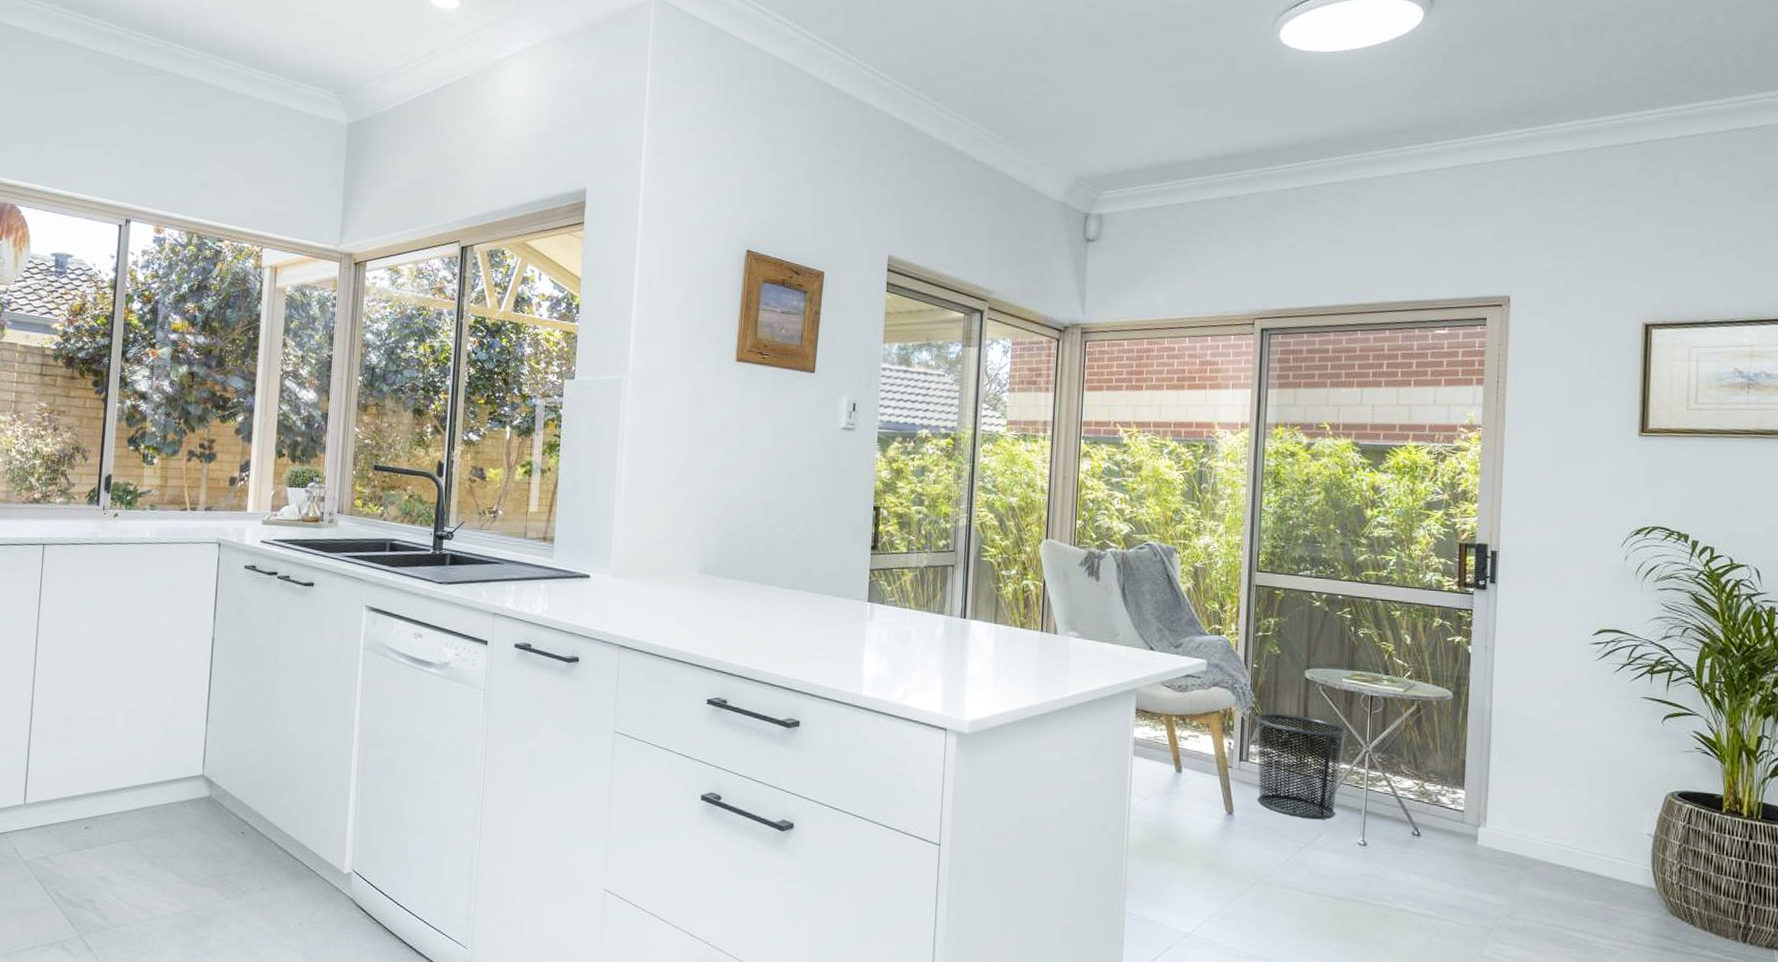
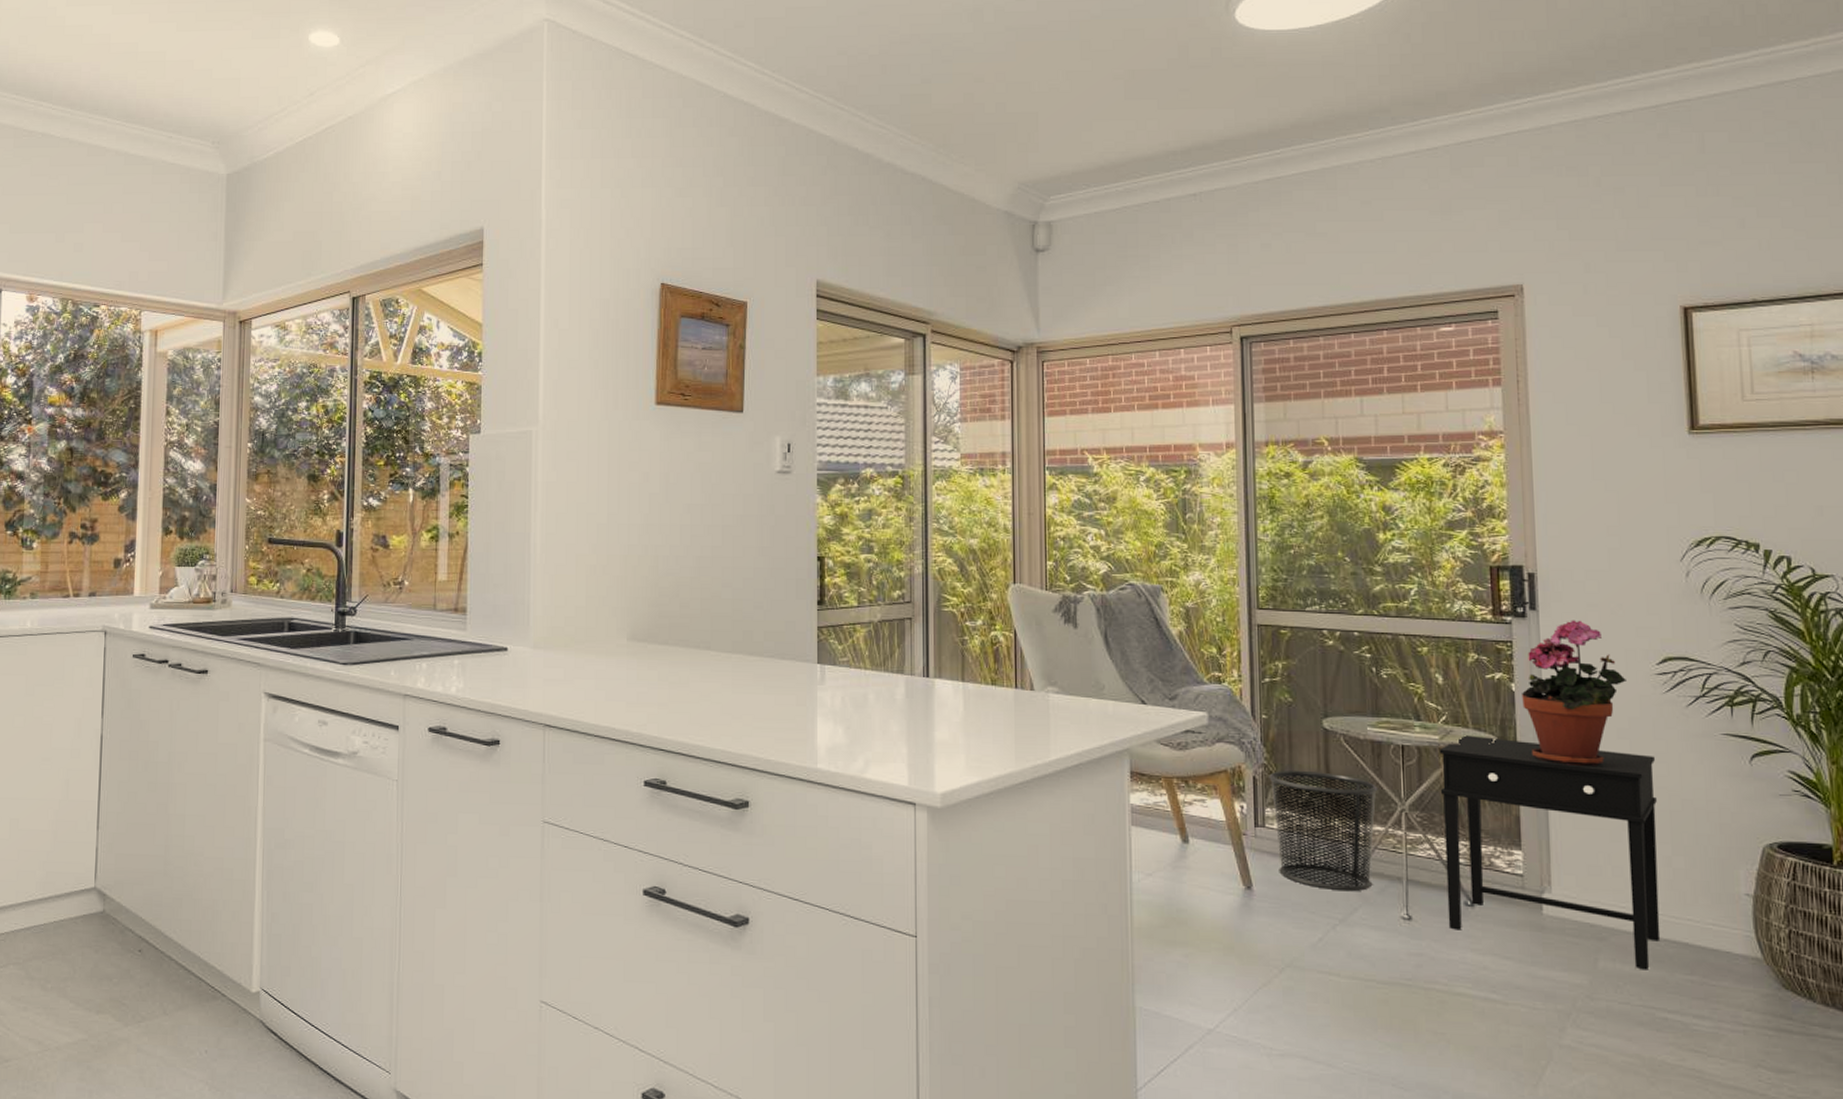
side table: none [1397,689,1583,895] -> present [1438,735,1661,970]
potted plant: none [1476,593,1567,721] -> present [1522,620,1628,767]

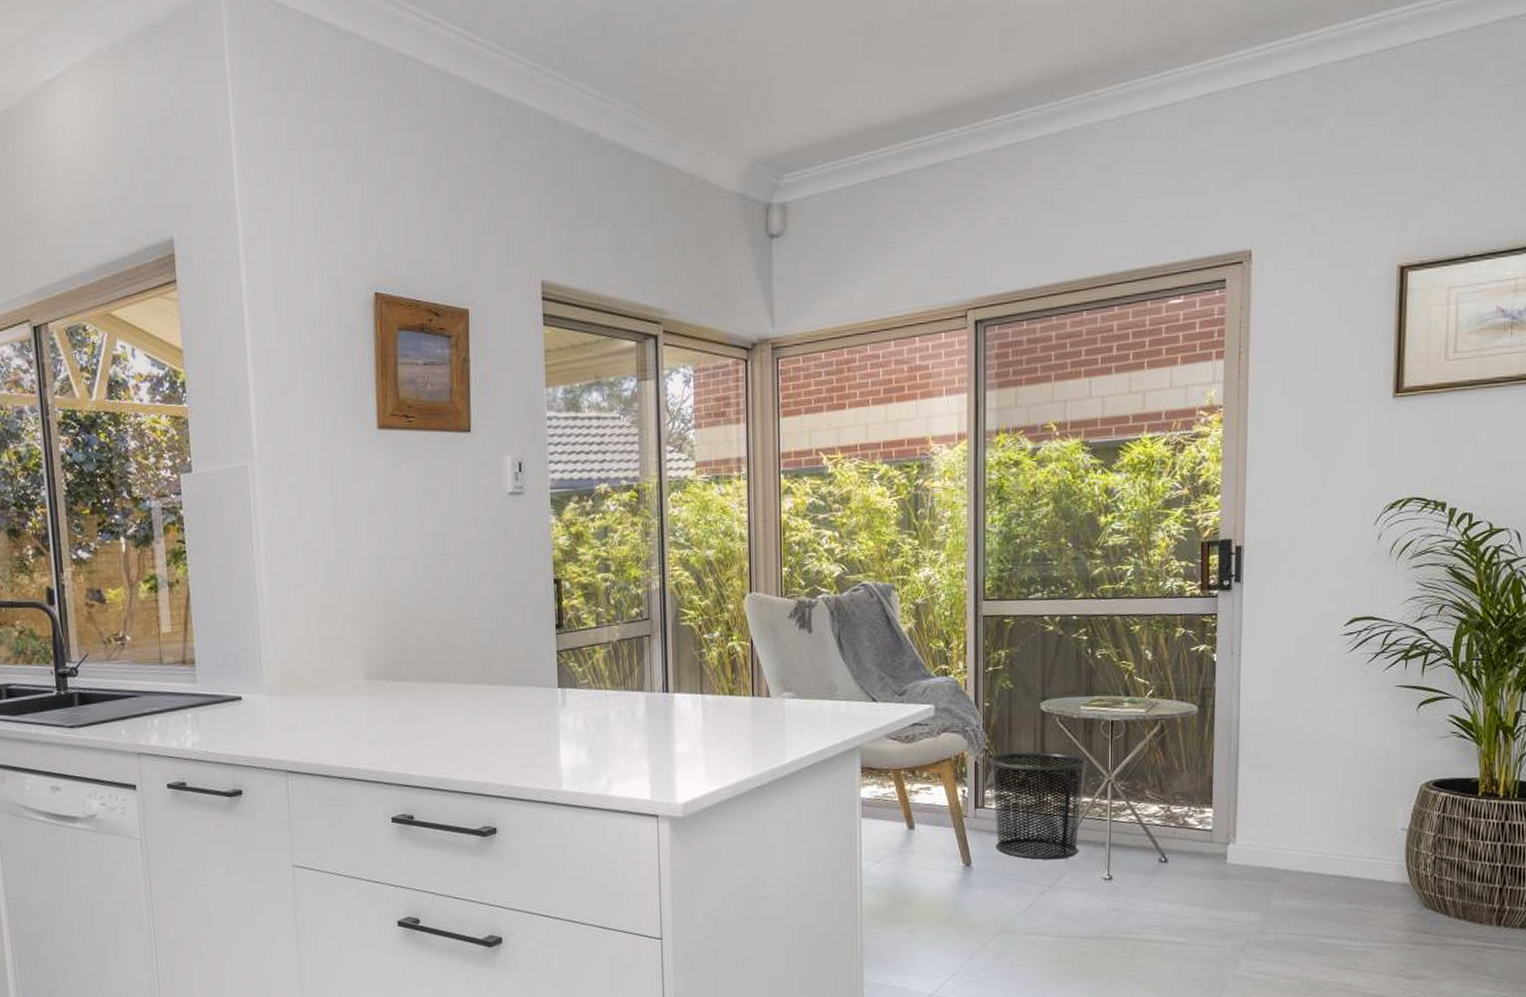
side table: present [1438,735,1661,970] -> none [1143,706,1335,904]
potted plant: present [1522,620,1628,767] -> none [1222,588,1317,727]

